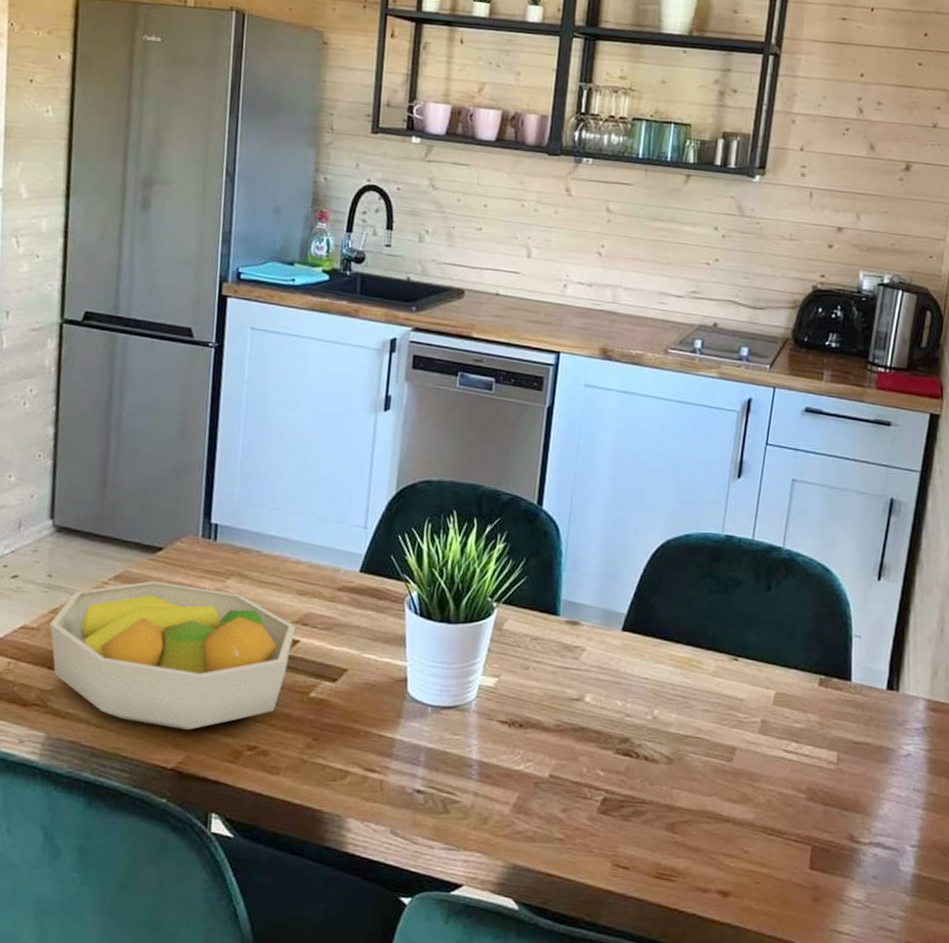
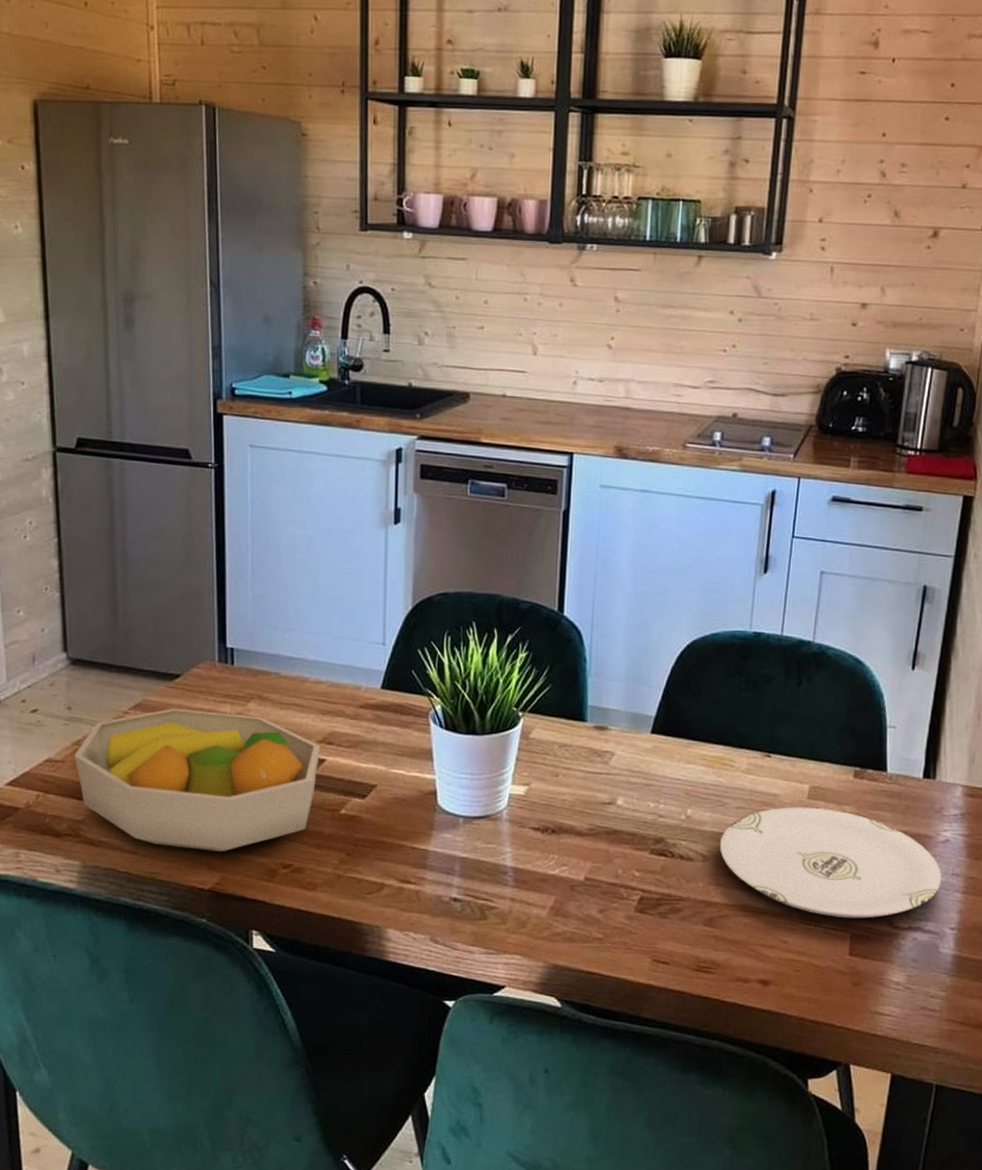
plate: none [684,712,904,831] -> present [719,807,942,919]

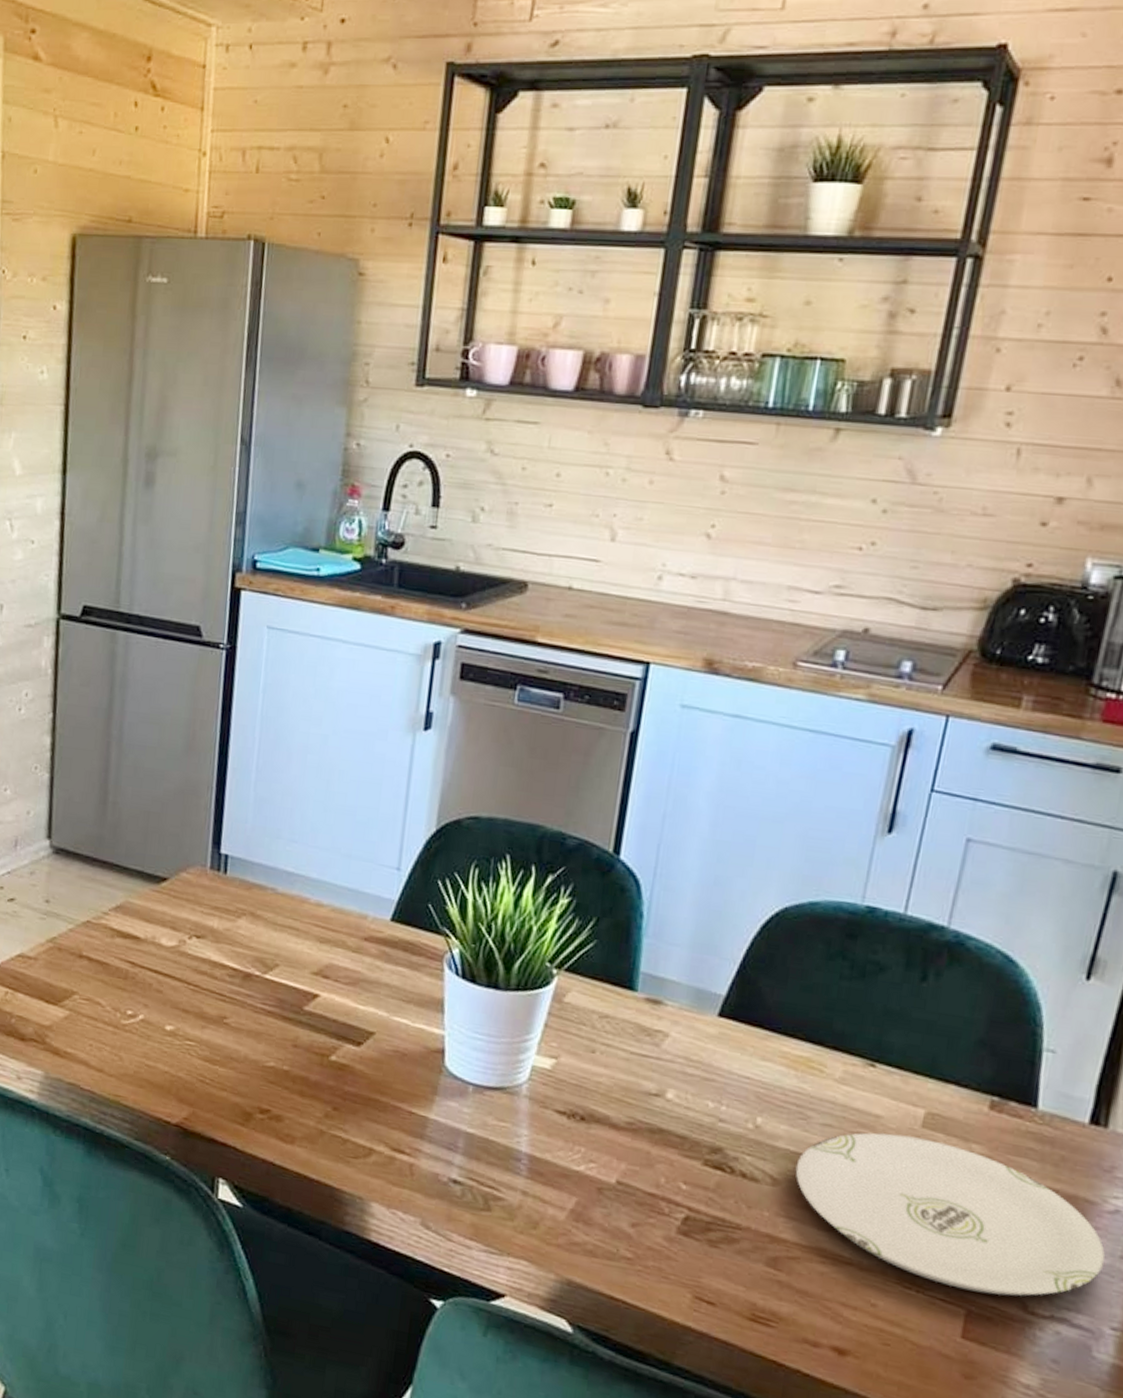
fruit bowl: present [74,708,321,853] -> none [47,914,316,1084]

